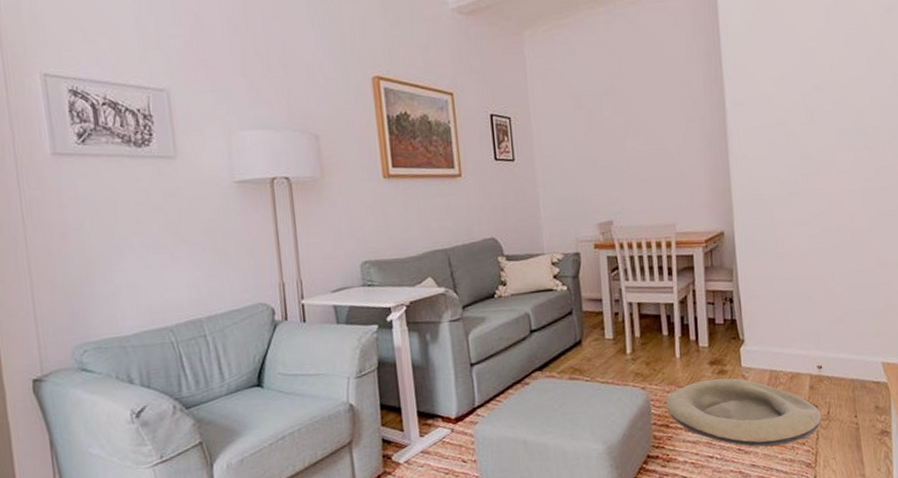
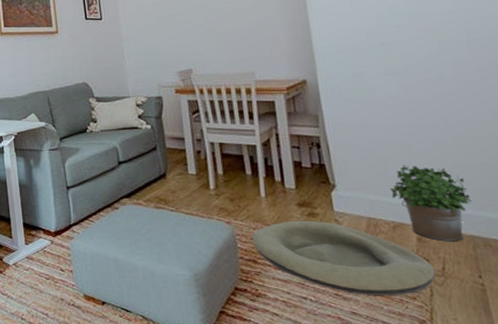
potted plant: none [790,315,855,388] -> present [389,165,472,242]

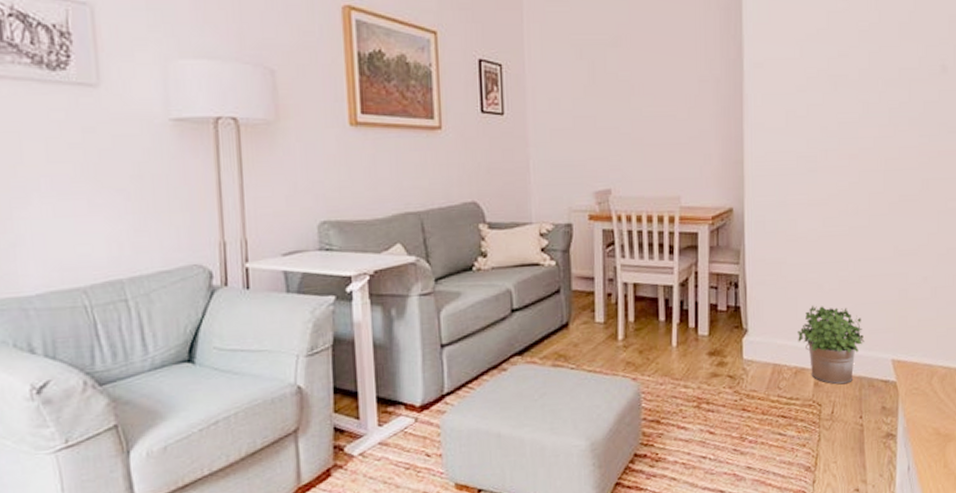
dog bed: present [252,220,436,295] -> none [659,371,825,448]

